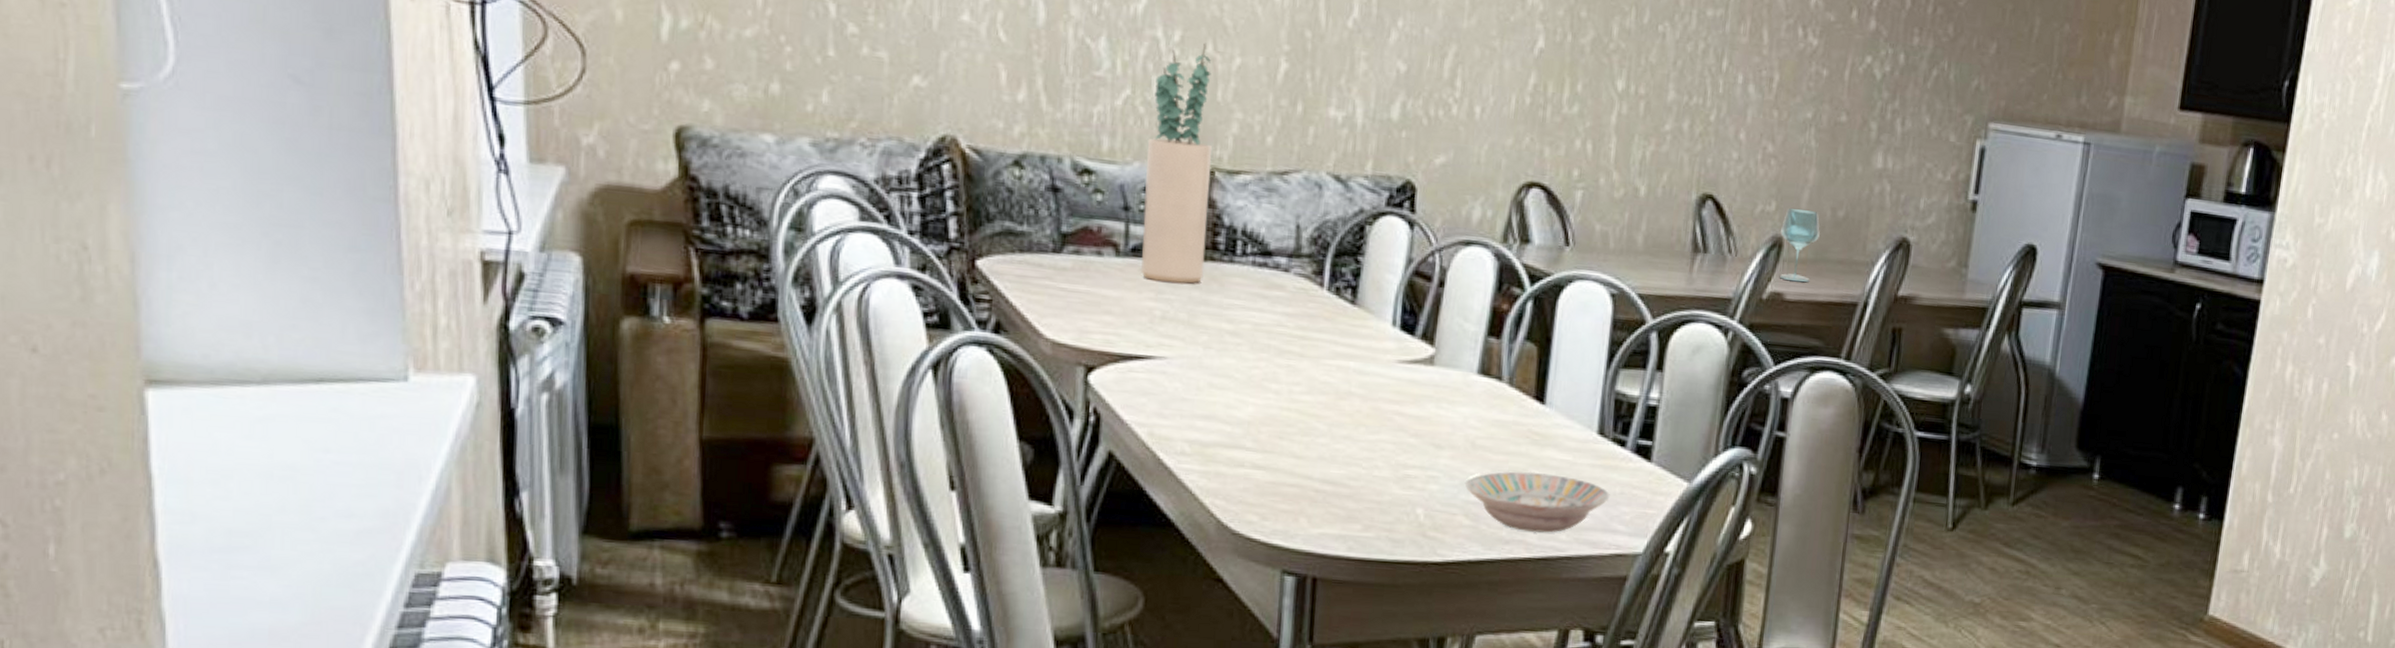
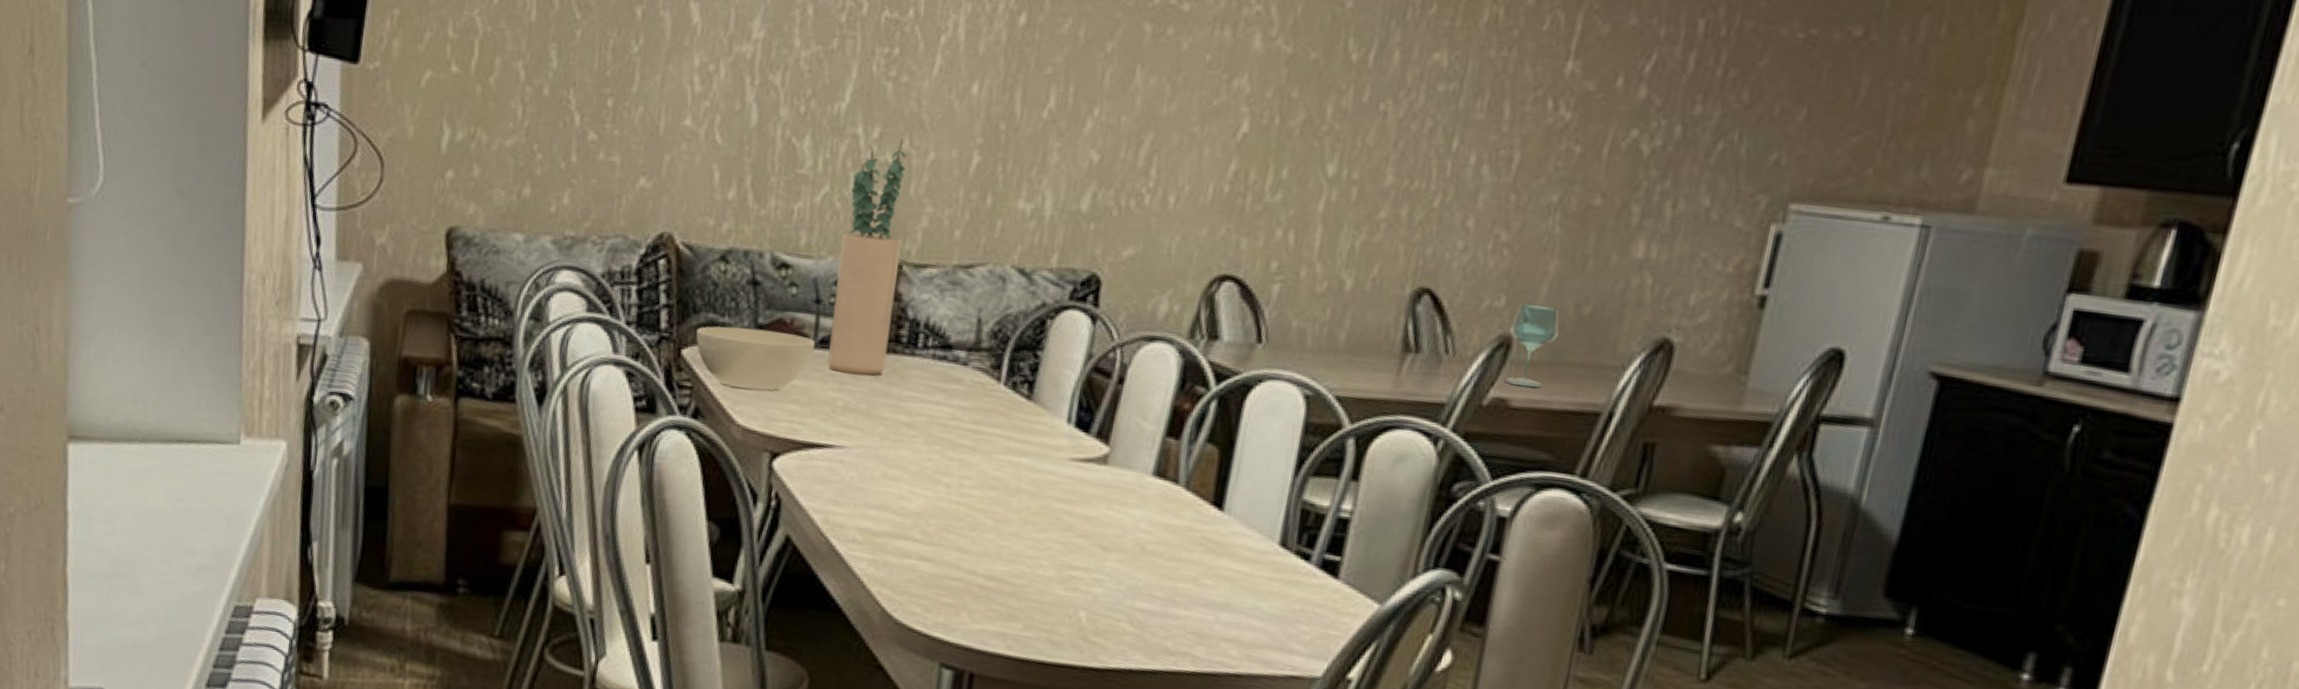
bowl: none [991,234,1127,302] -> present [696,325,816,391]
bowl: present [1464,471,1610,533] -> none [1131,579,1289,647]

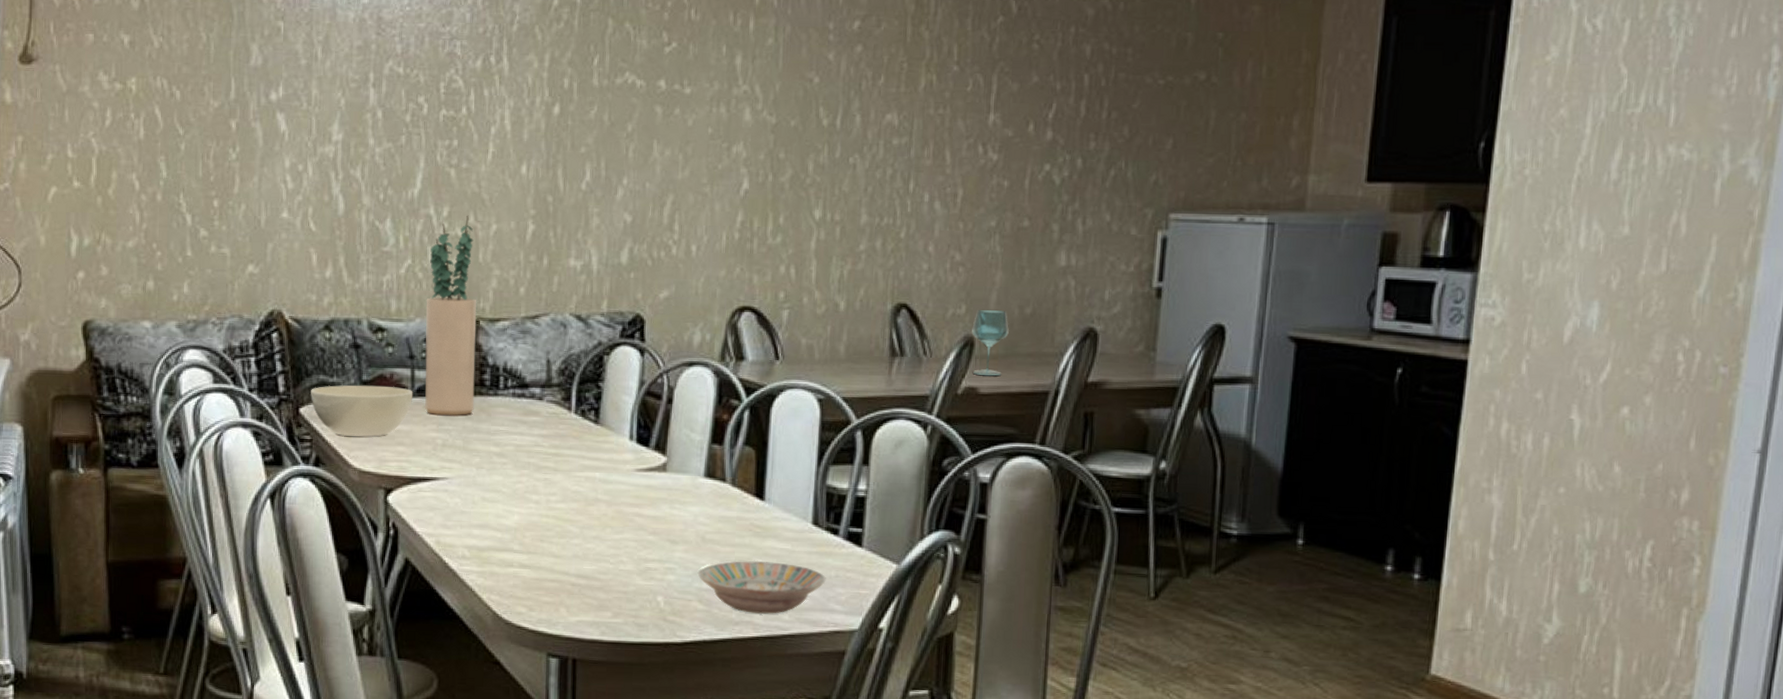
bowl: none [1131,579,1289,647] -> present [697,560,826,614]

